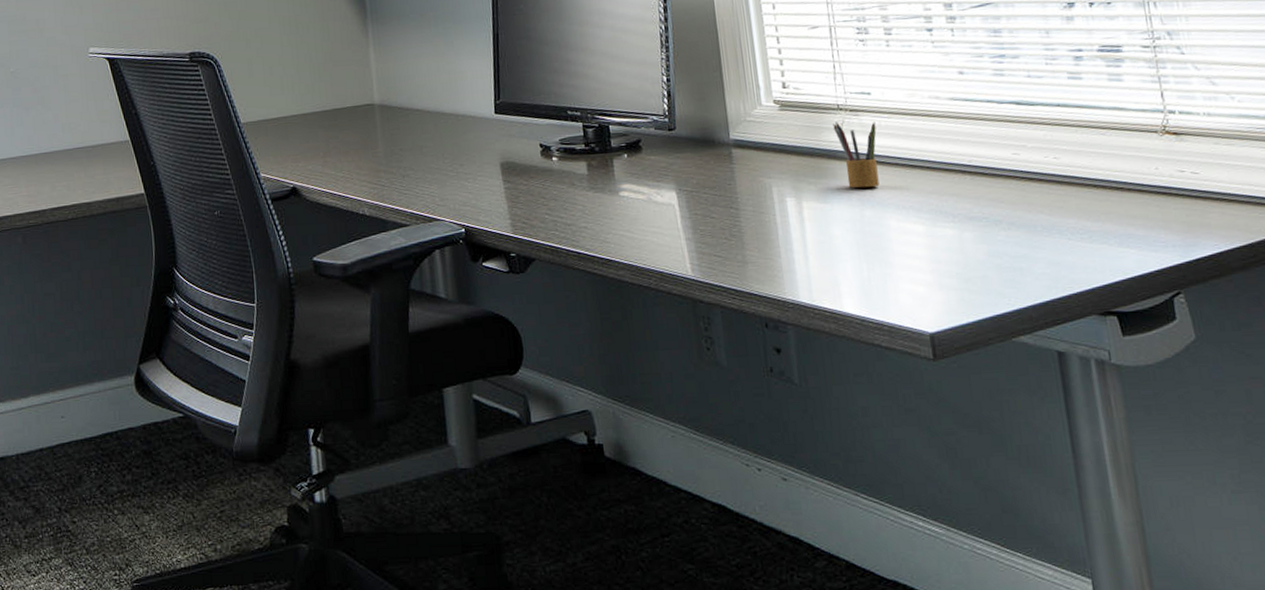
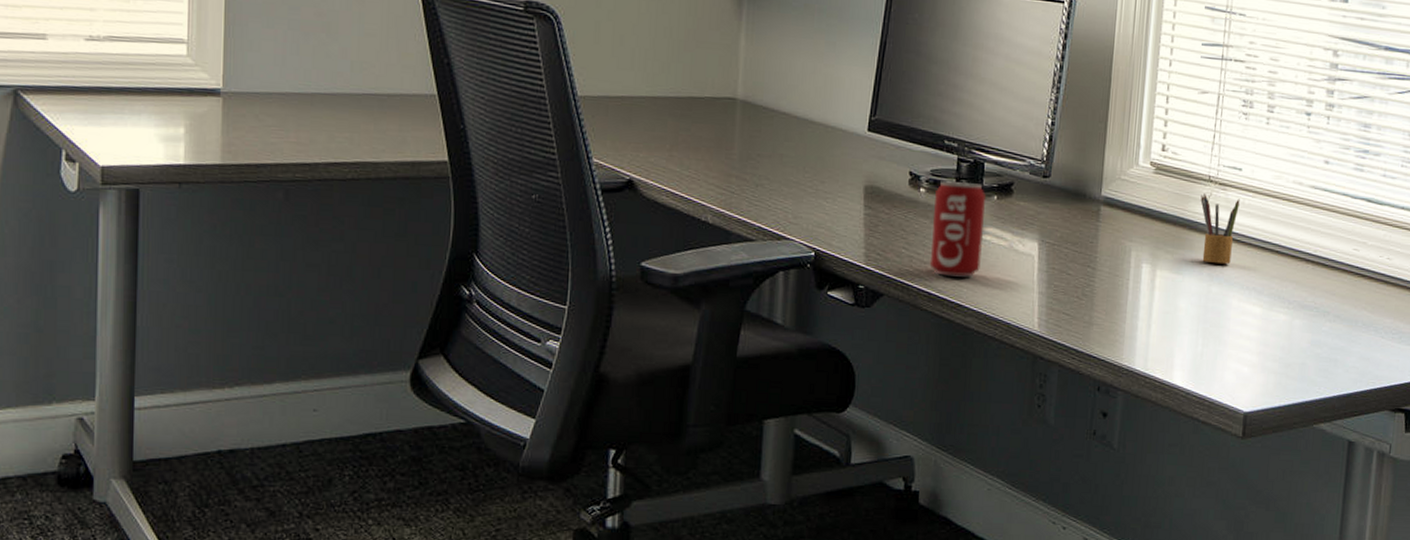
beverage can: none [567,145,623,235] -> present [929,180,985,277]

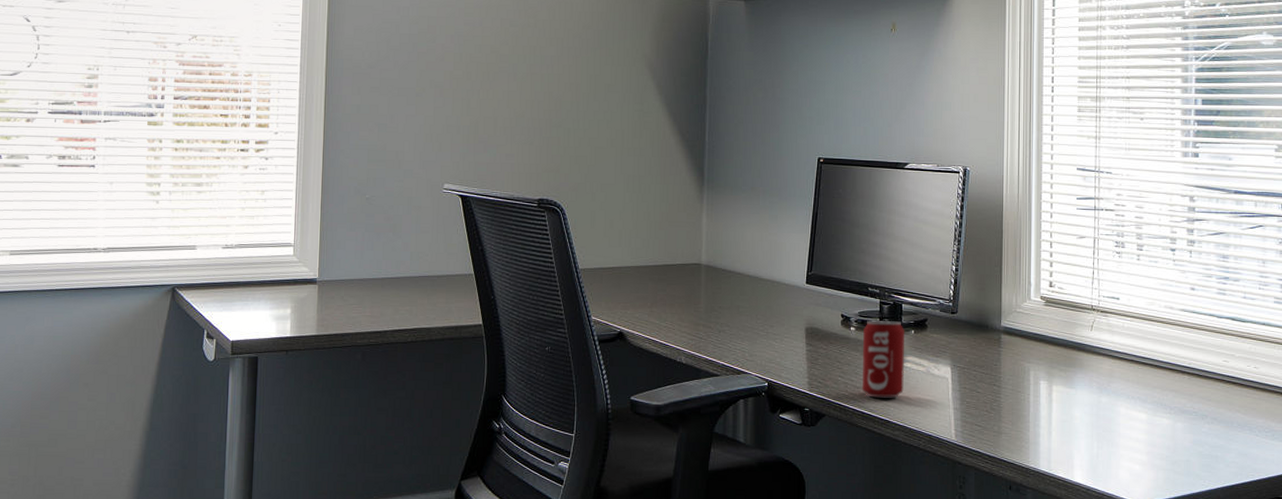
pencil box: present [1200,193,1240,264] -> none [1086,320,1120,379]

